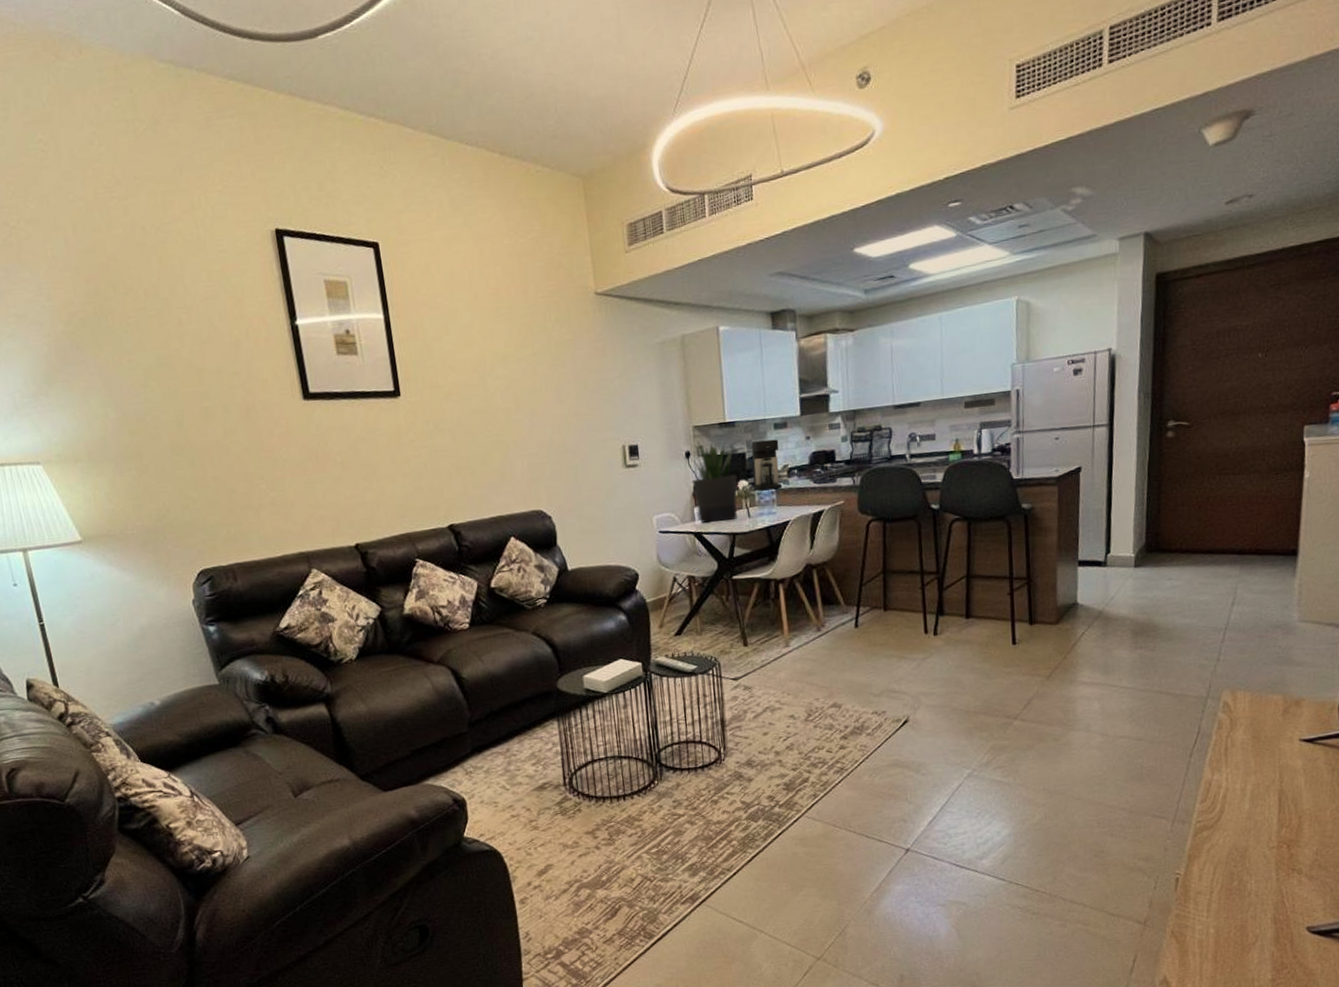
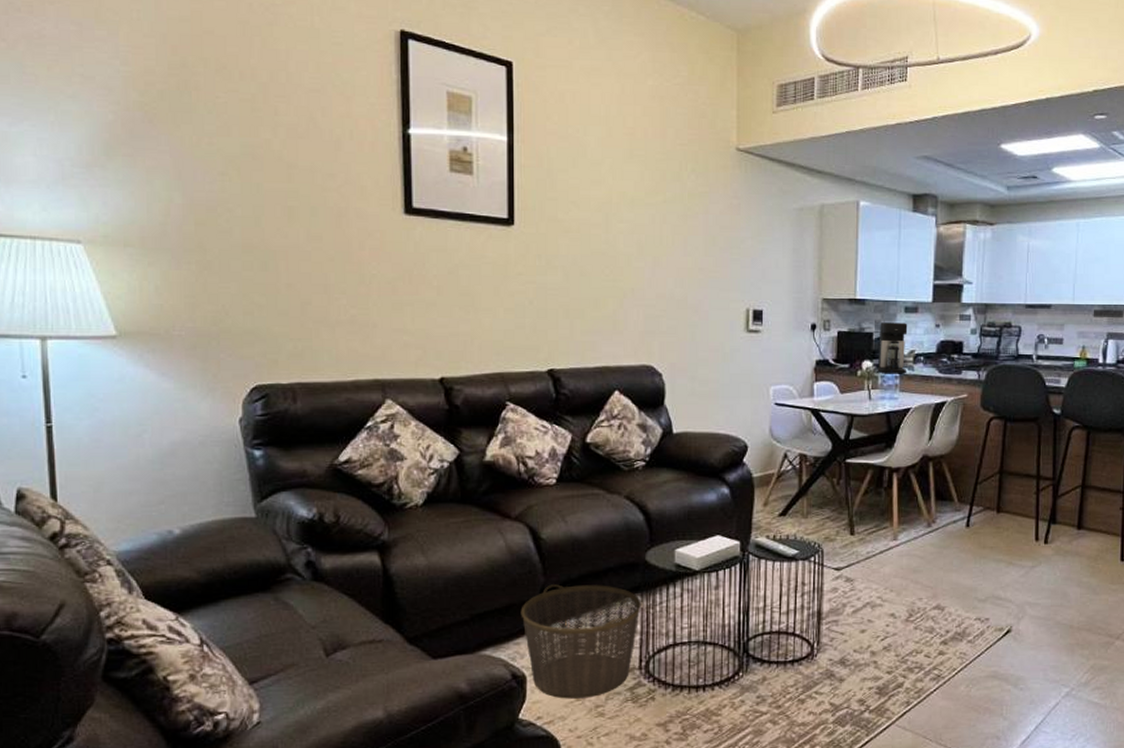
basket: none [453,713,559,817] -> present [520,584,641,699]
planter: present [691,439,737,523] -> none [814,313,862,401]

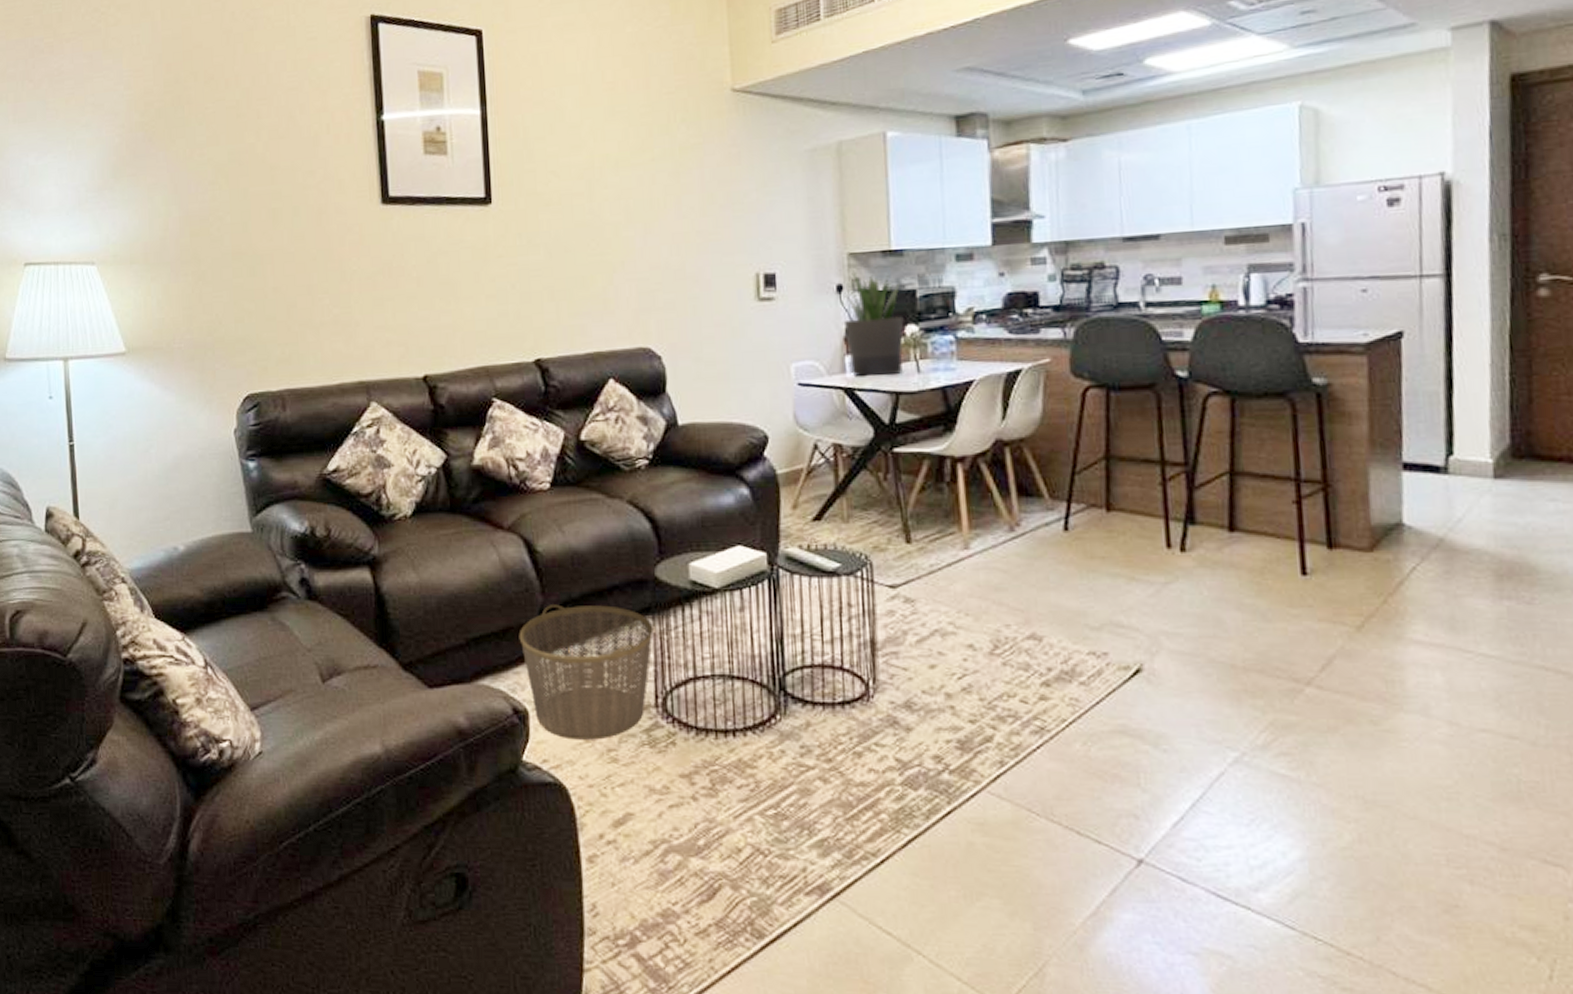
planter: none [814,313,862,401] -> present [843,270,904,377]
coffee maker: present [877,322,908,374] -> none [924,274,964,340]

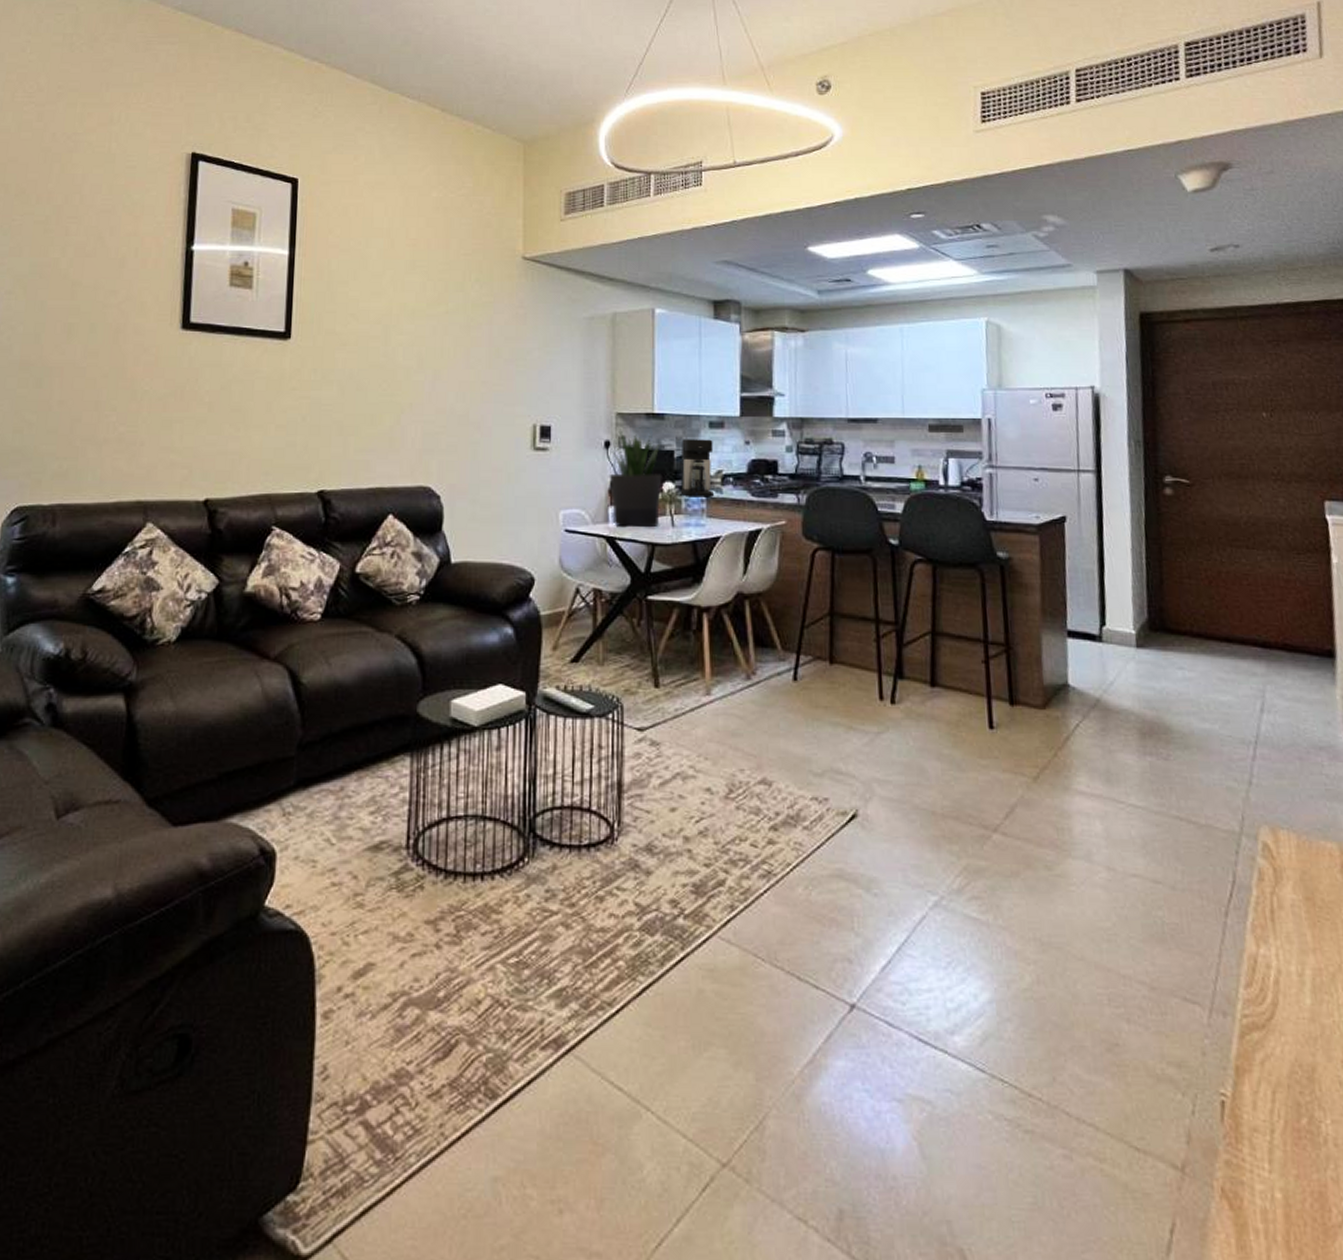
basket: present [519,604,654,740] -> none [274,739,411,884]
coffee maker: none [924,274,964,340] -> present [680,439,714,497]

